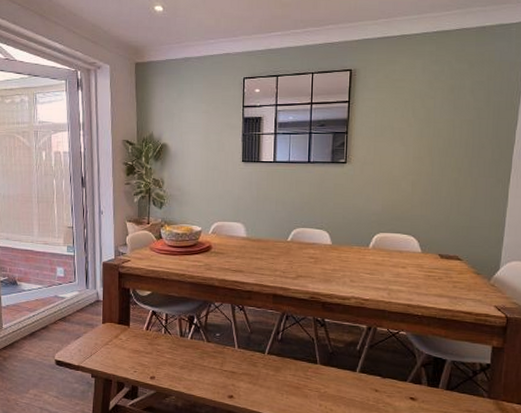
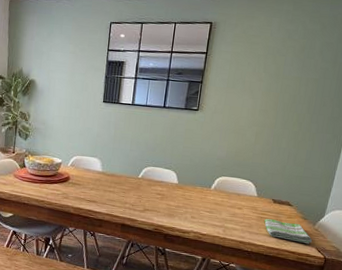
dish towel: none [433,277,490,303] -> present [264,219,313,245]

